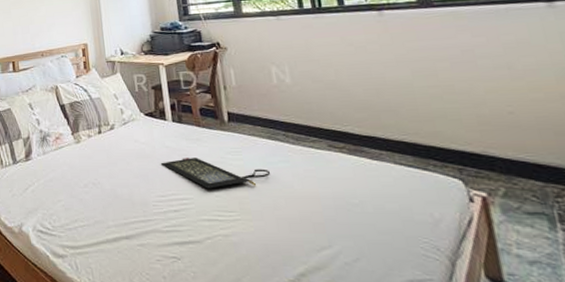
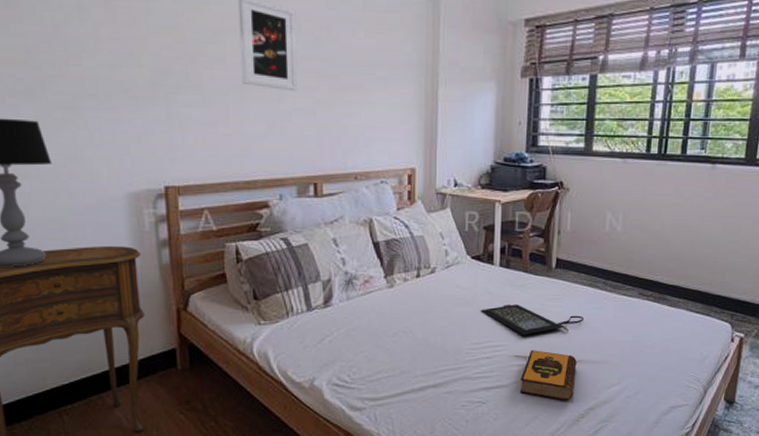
hardback book: none [212,205,278,263] -> present [519,350,577,401]

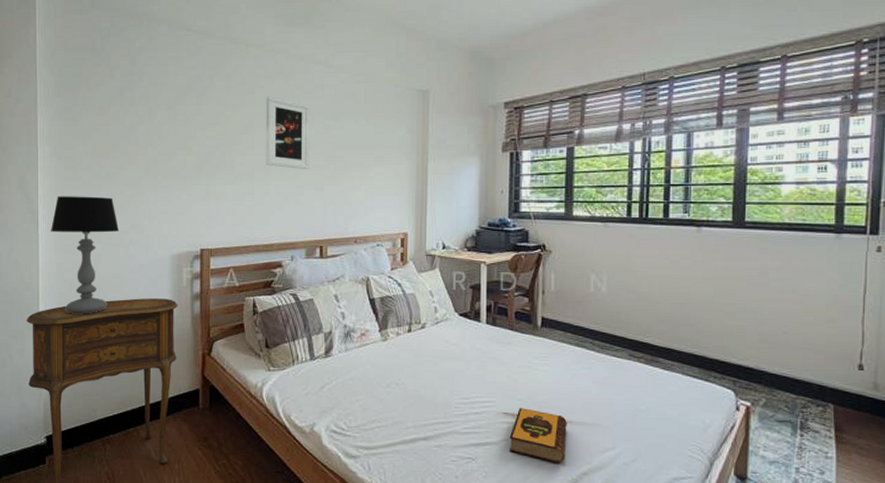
clutch bag: present [481,304,584,335] -> none [469,361,573,392]

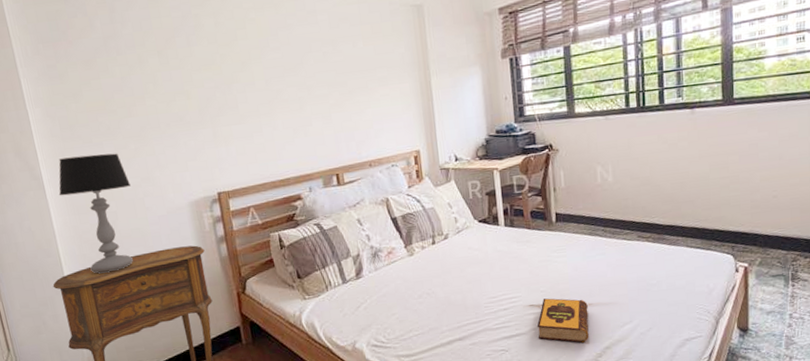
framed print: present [266,96,311,170] -> none [258,28,314,101]

